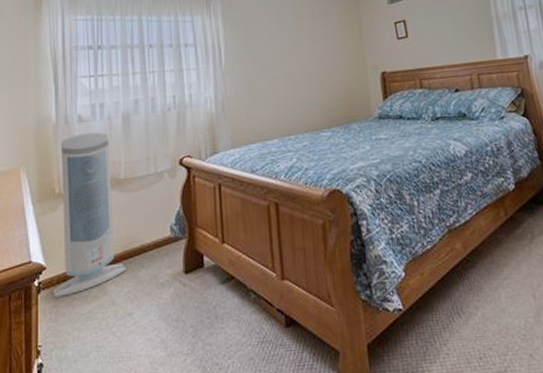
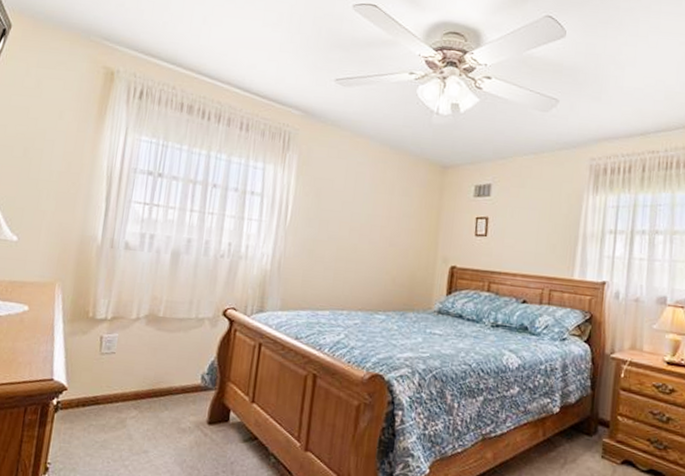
air purifier: present [53,132,127,297] -> none [70,261,154,421]

